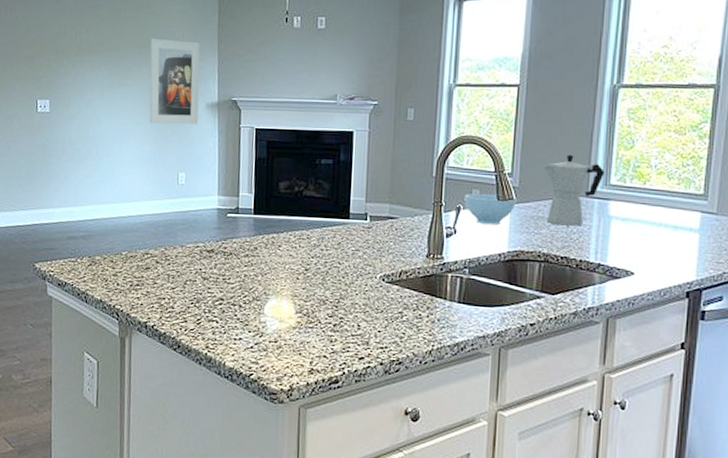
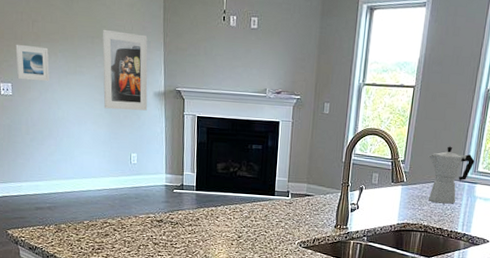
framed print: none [56,58,91,97] -> present [15,44,49,82]
bowl: present [465,193,517,224] -> none [366,176,407,202]

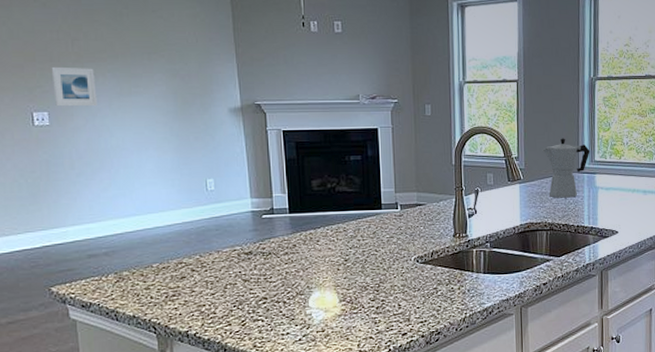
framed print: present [102,29,148,111] -> none [161,43,222,131]

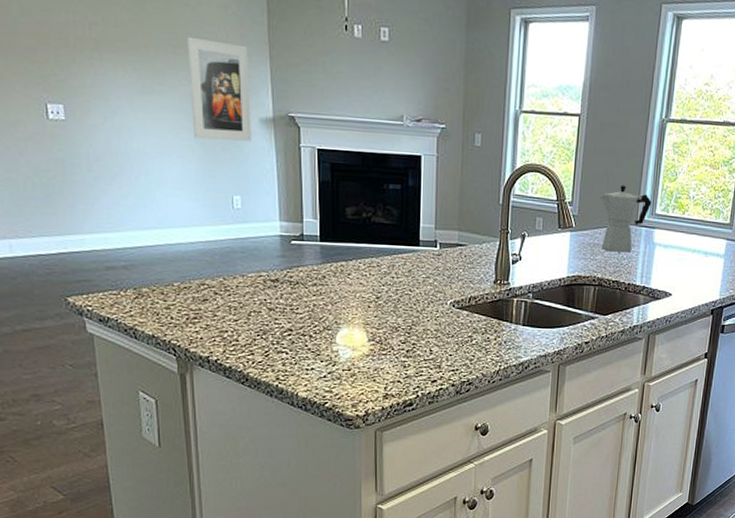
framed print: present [51,66,97,107] -> none [67,52,117,103]
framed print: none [161,43,222,131] -> present [188,36,251,142]

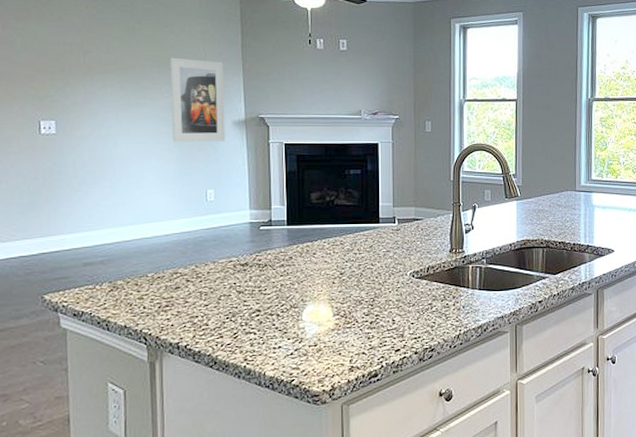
moka pot: present [598,185,652,253] -> none [539,156,587,216]

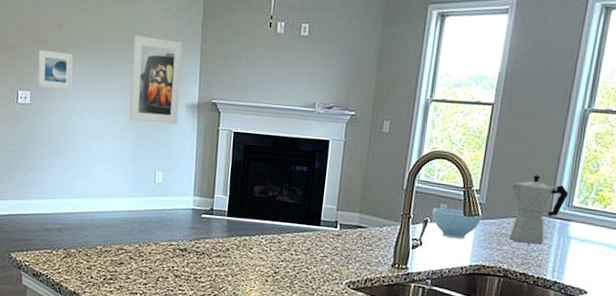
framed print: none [61,77,105,117] -> present [37,49,74,91]
bowl: none [479,194,521,219] -> present [432,207,482,239]
moka pot: none [539,156,587,216] -> present [508,174,569,245]

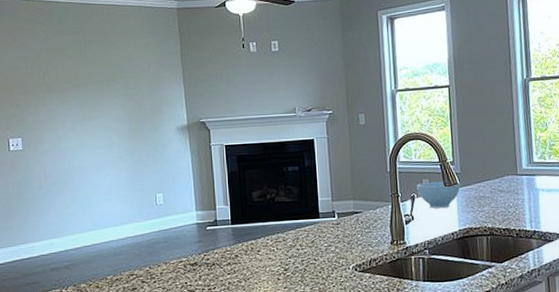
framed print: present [37,49,74,91] -> none [26,97,63,133]
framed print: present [129,34,183,124] -> none [118,71,170,151]
moka pot: present [508,174,569,245] -> none [477,140,528,202]

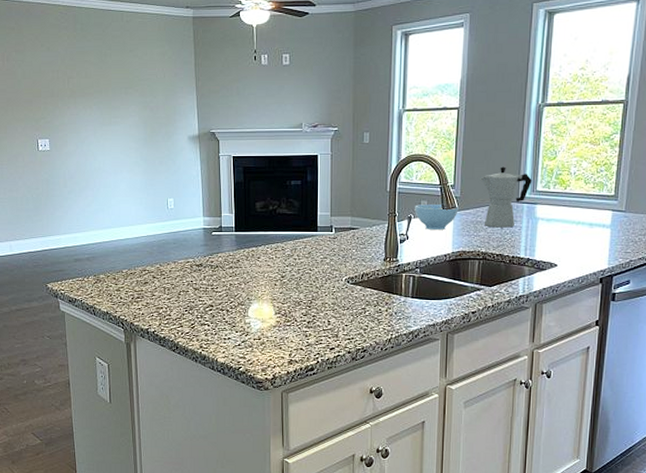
moka pot: none [477,140,528,202] -> present [479,166,532,228]

